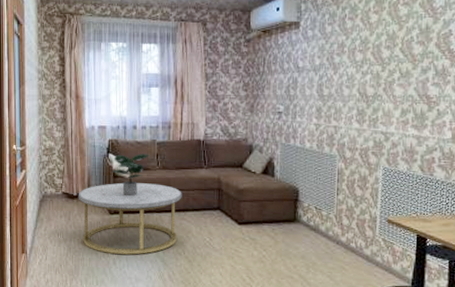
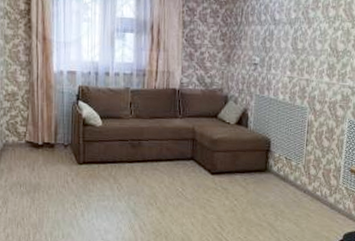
coffee table: present [78,183,182,255] -> none [43,132,156,206]
potted plant: present [112,153,149,196] -> none [82,101,122,145]

